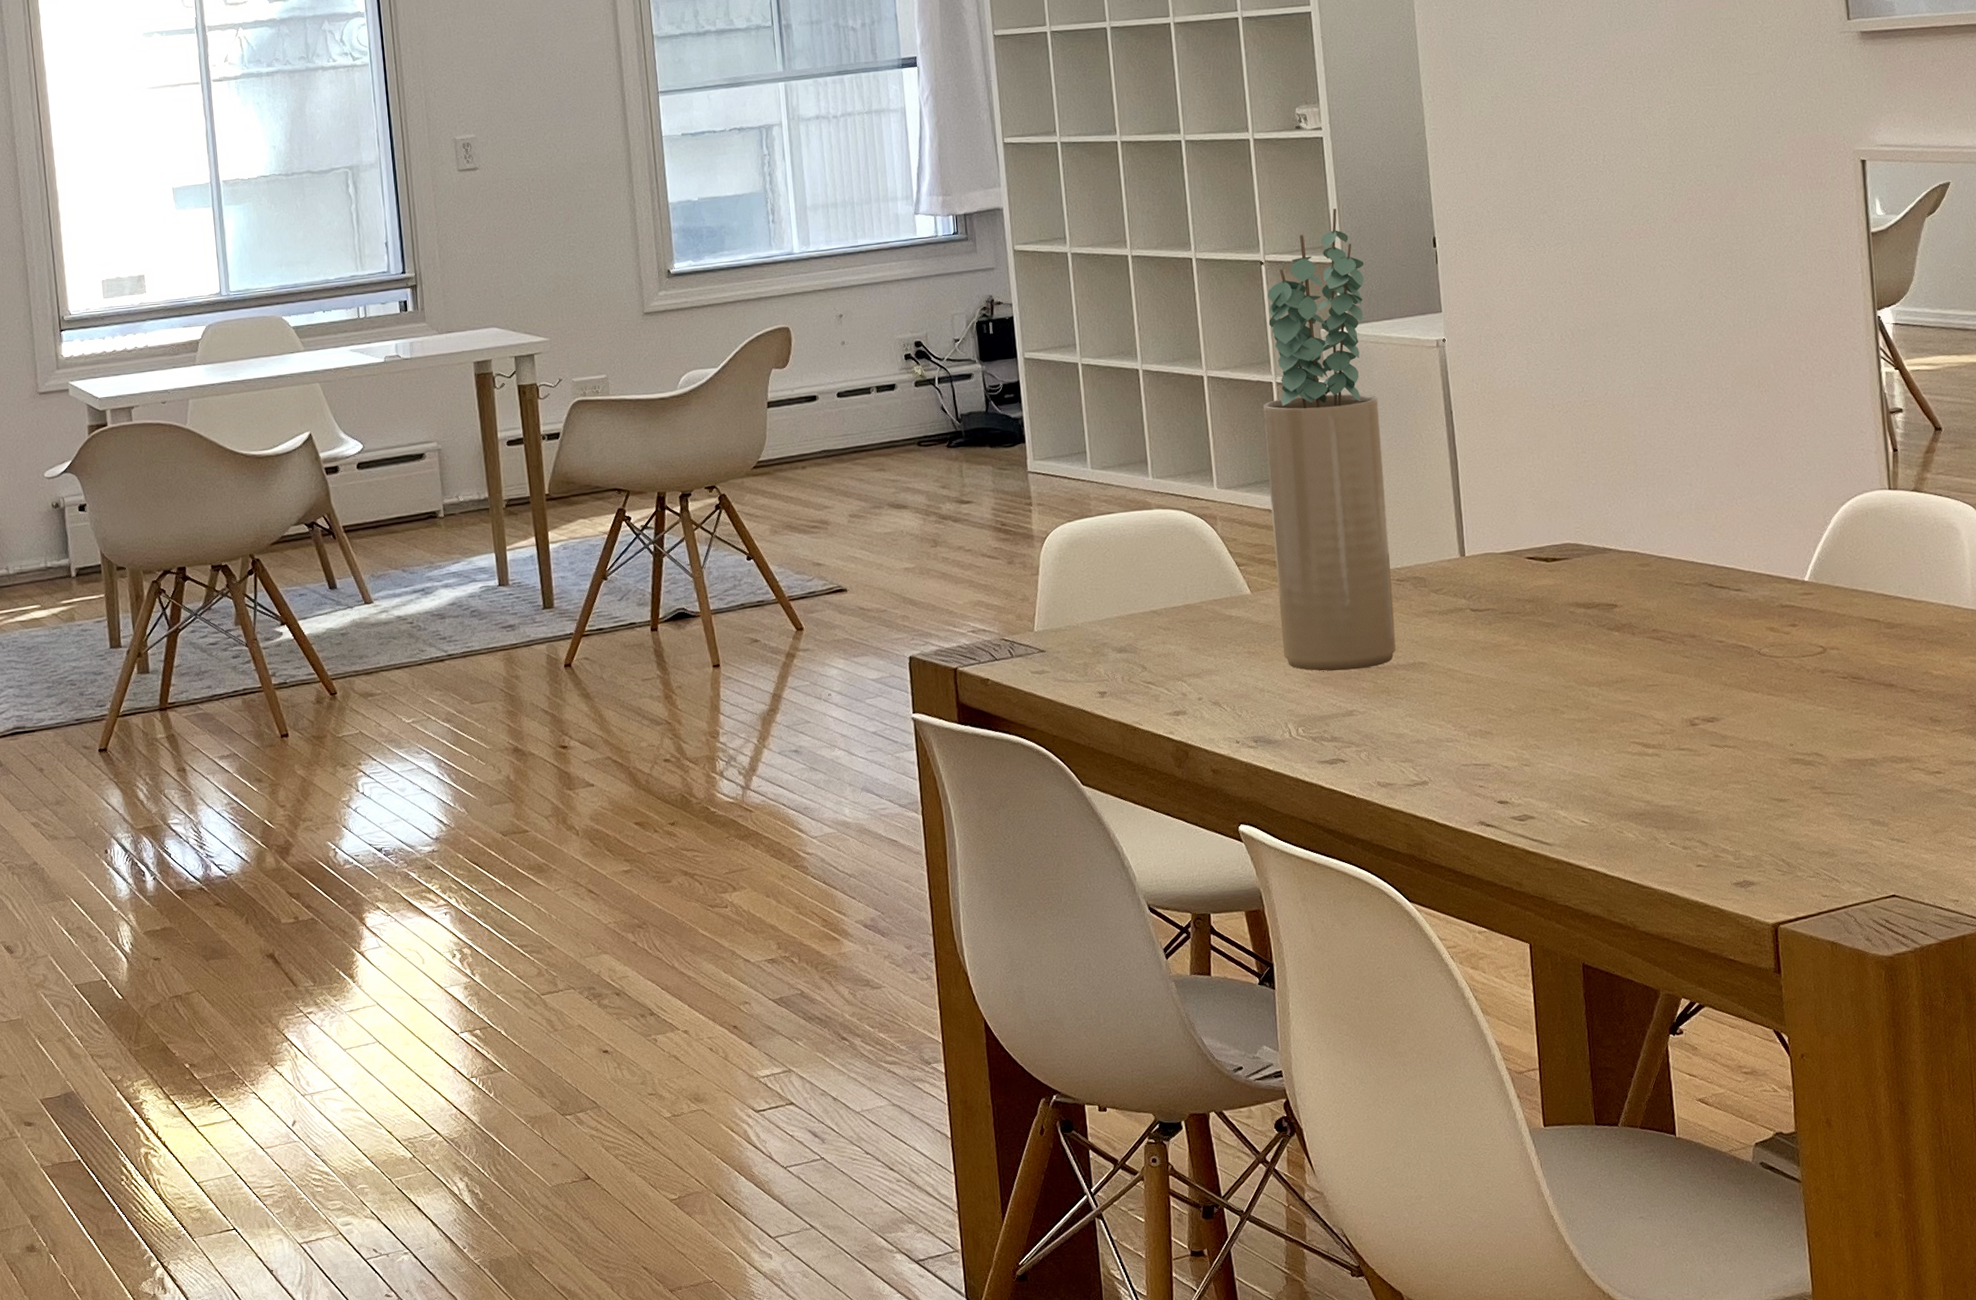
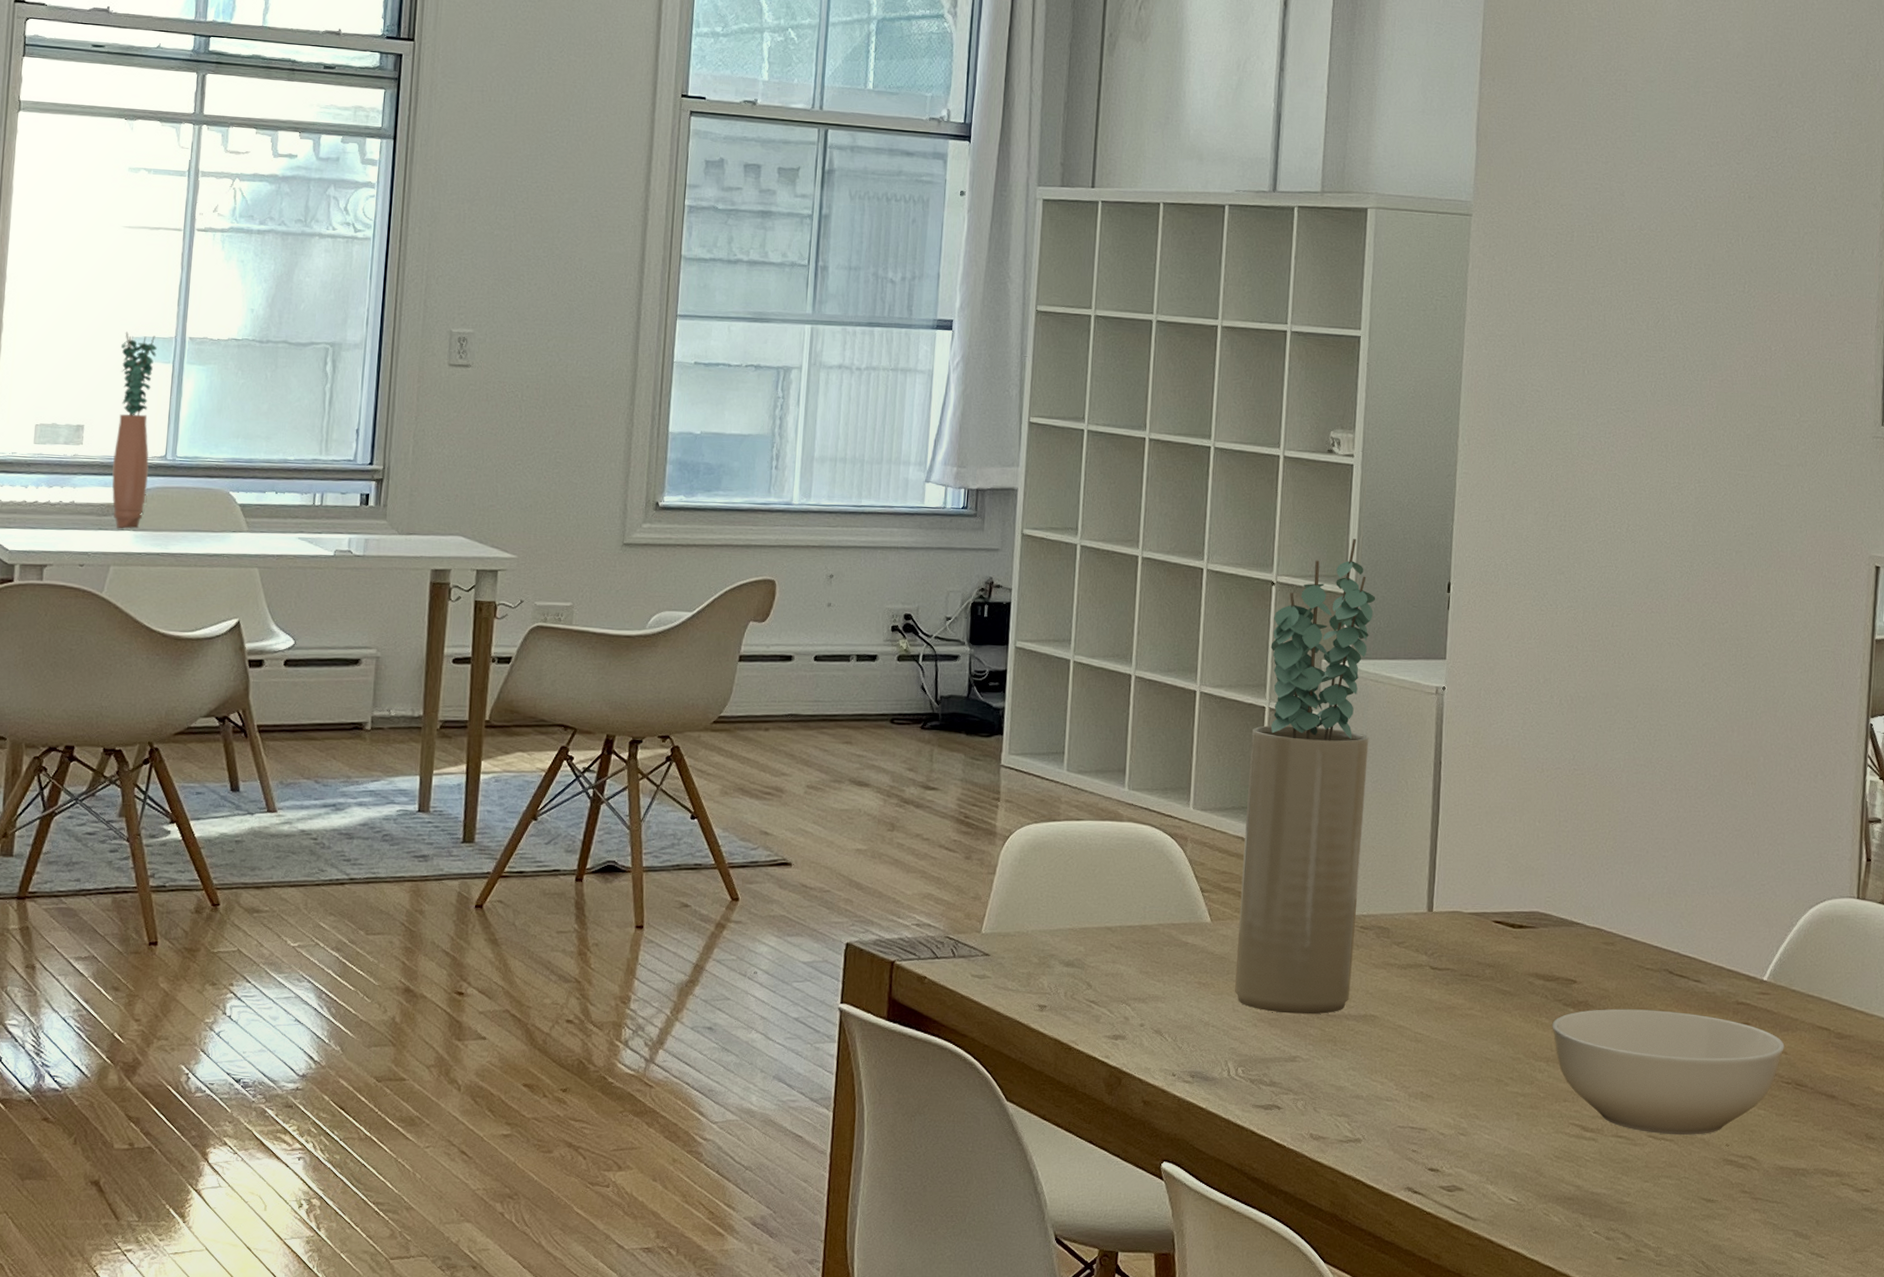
vase: none [164,184,210,364] -> present [112,331,157,529]
bowl: none [1599,622,1836,742] -> present [1552,1008,1785,1136]

